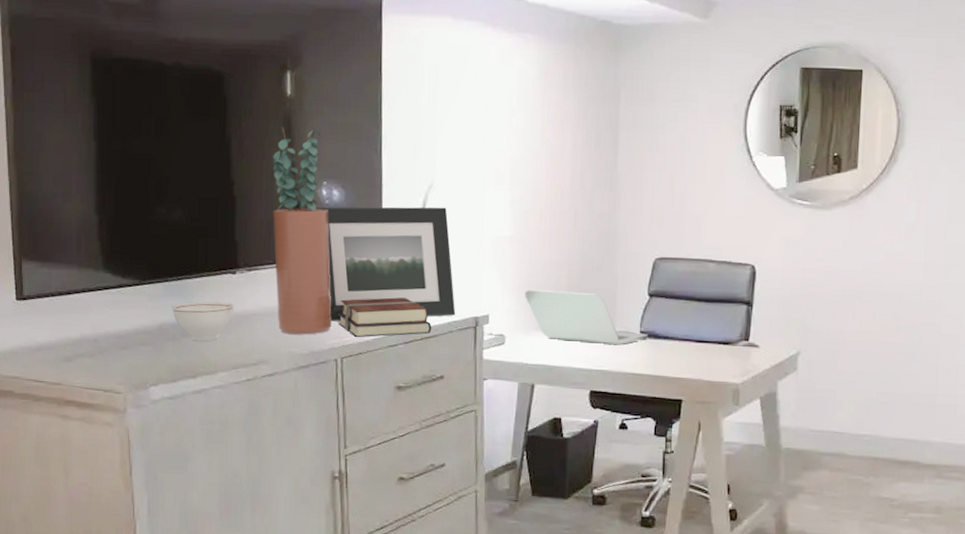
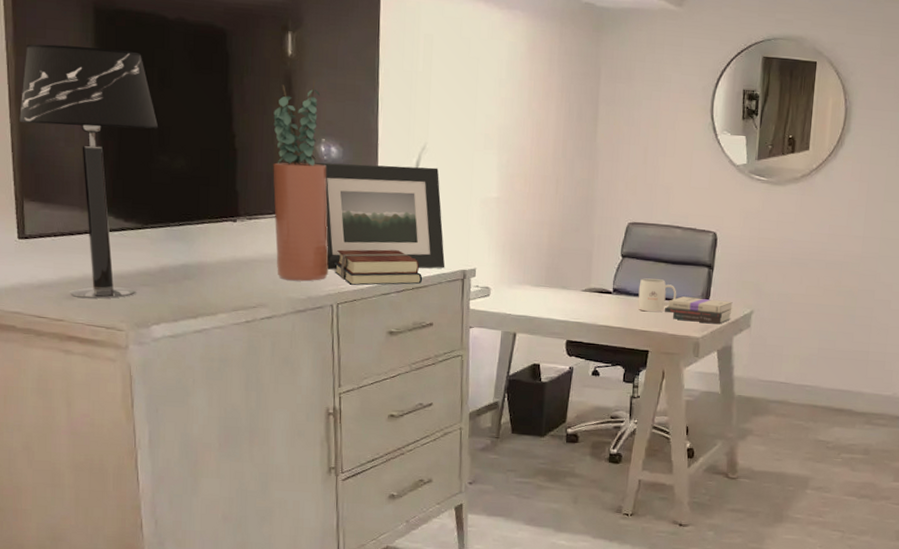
table lamp: none [18,98,156,360] -> present [19,44,159,299]
bowl: present [171,301,234,342] -> none [173,246,235,285]
laptop: present [524,289,649,344] -> none [509,246,621,300]
mug: none [668,319,712,357] -> present [638,278,677,313]
books: none [699,338,776,368] -> present [665,296,733,325]

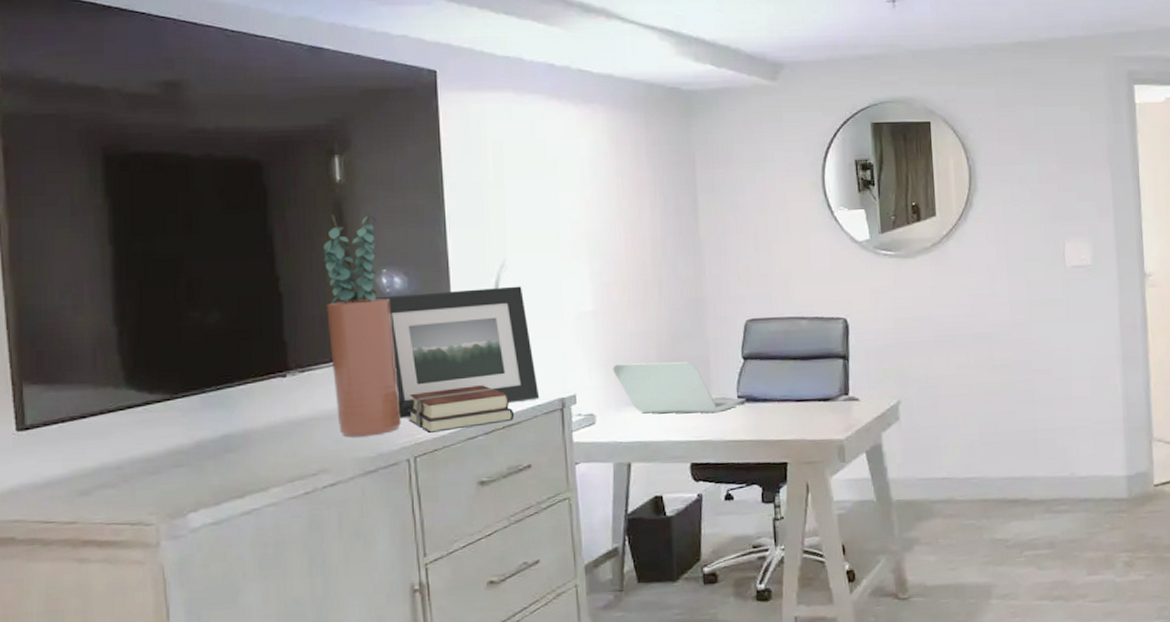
table lamp: present [19,44,159,299] -> none [15,198,187,492]
laptop: none [509,246,621,300] -> present [613,362,747,414]
mug: present [638,278,677,313] -> none [767,379,812,418]
books: present [665,296,733,325] -> none [800,393,876,423]

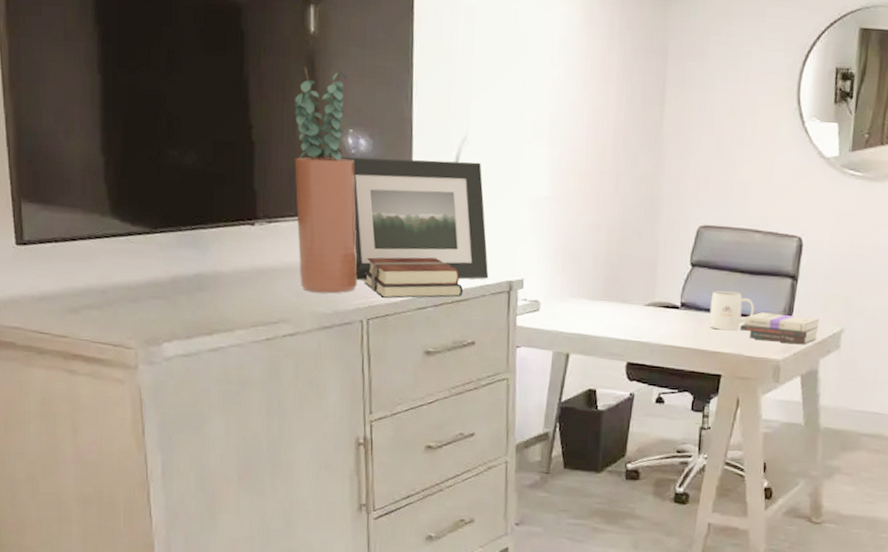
laptop: present [613,362,747,414] -> none [561,253,689,316]
mug: none [767,379,812,418] -> present [709,291,755,331]
books: none [800,393,876,423] -> present [740,312,820,345]

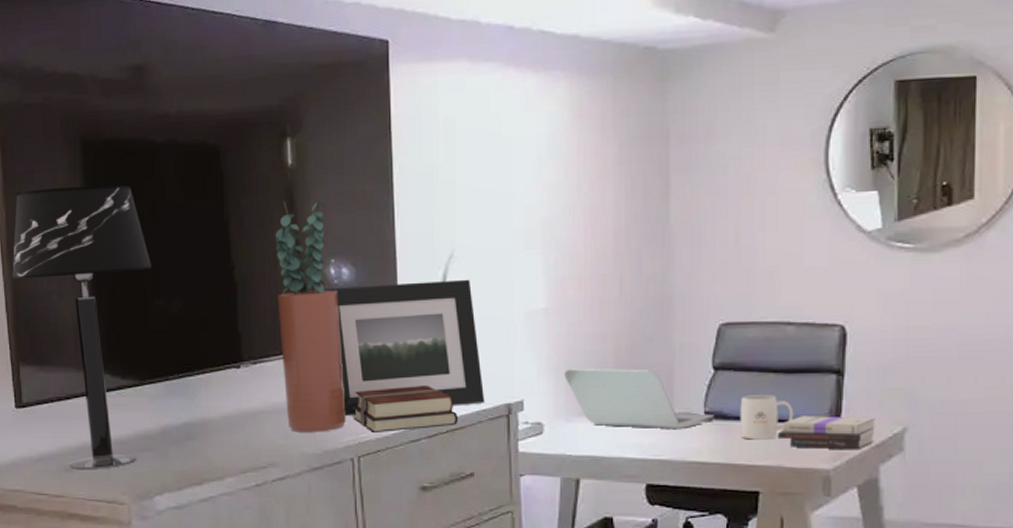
table lamp: none [14,22,167,313] -> present [12,185,153,469]
laptop: none [561,253,689,316] -> present [564,368,715,428]

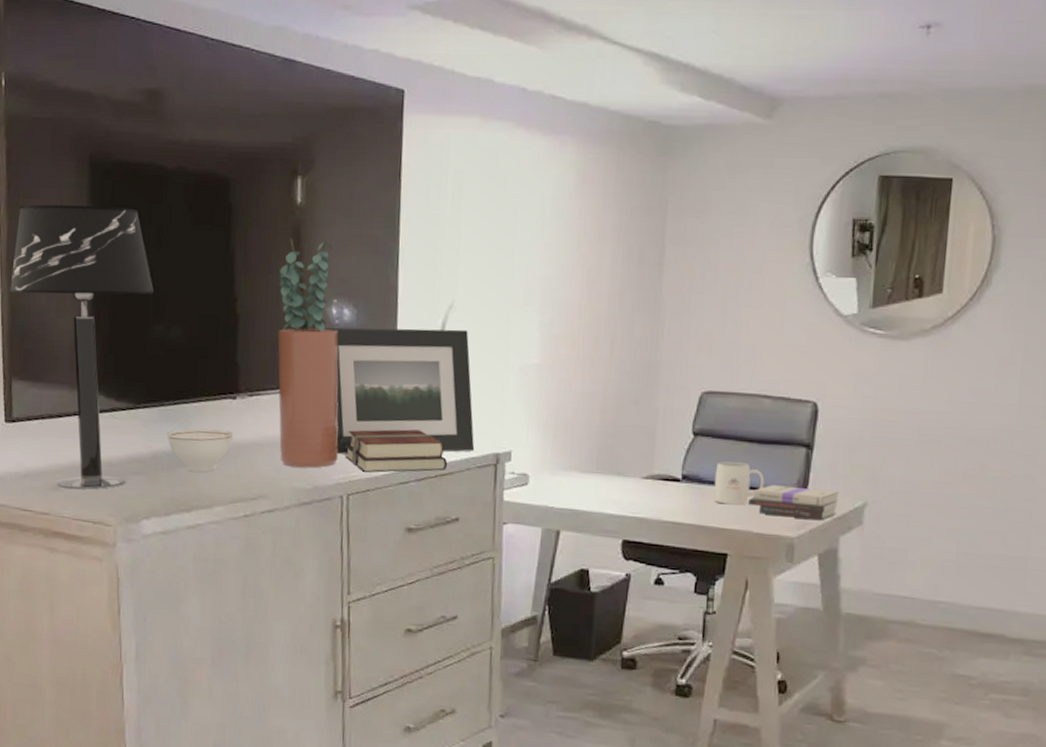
bowl: none [173,400,240,445] -> present [166,428,234,473]
laptop: present [564,368,715,428] -> none [552,423,692,489]

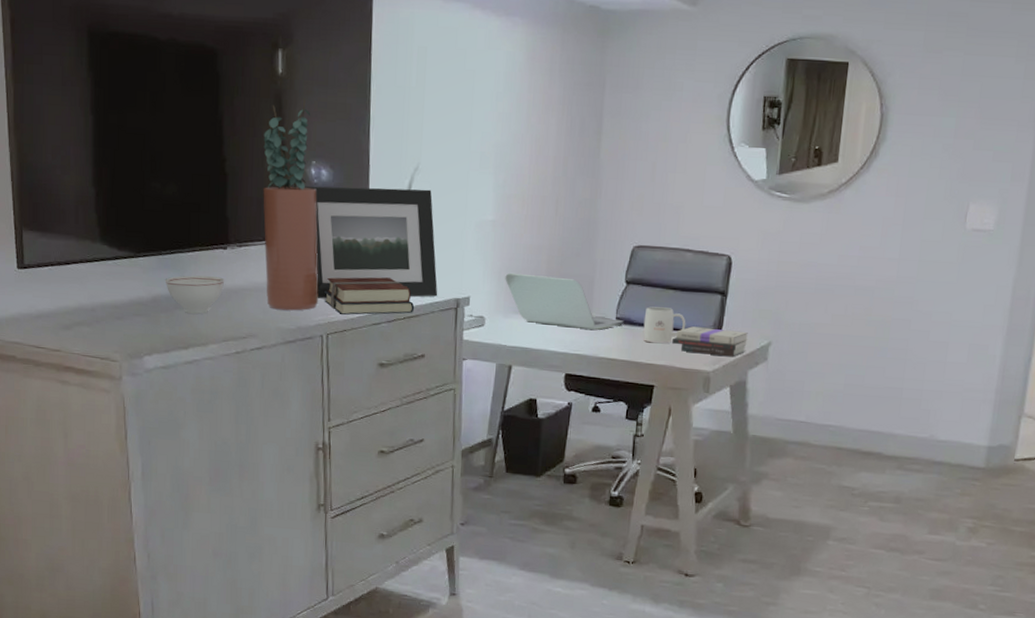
table lamp: present [10,204,155,489] -> none [18,70,151,329]
laptop: none [552,423,692,489] -> present [505,272,624,330]

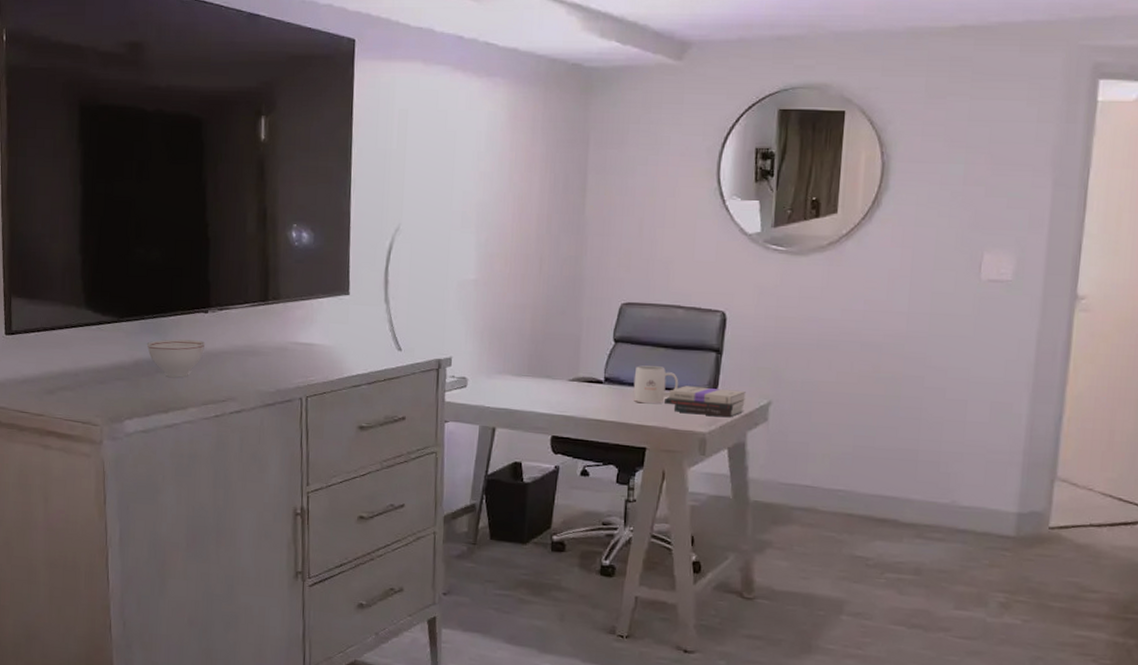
vase: present [263,98,319,311] -> none [244,163,298,374]
picture frame: present [304,185,438,300] -> none [284,248,419,362]
books: present [324,277,415,316] -> none [304,338,395,378]
laptop: present [505,272,624,330] -> none [488,332,613,390]

